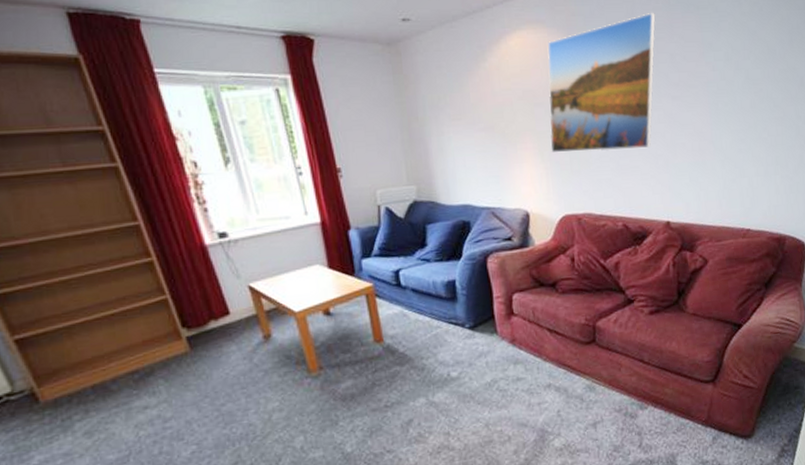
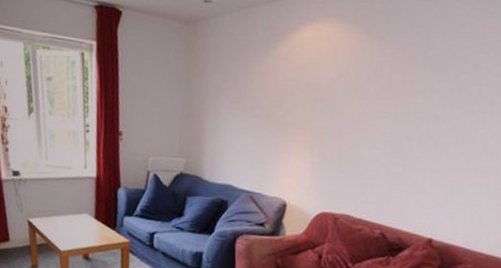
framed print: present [547,12,656,153] -> none [322,18,468,161]

